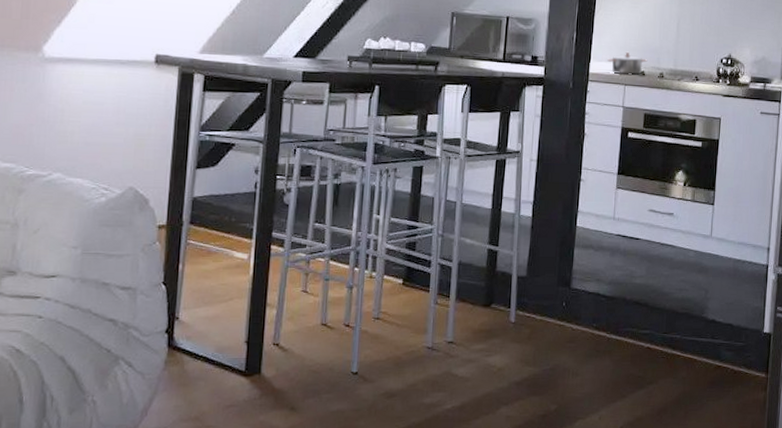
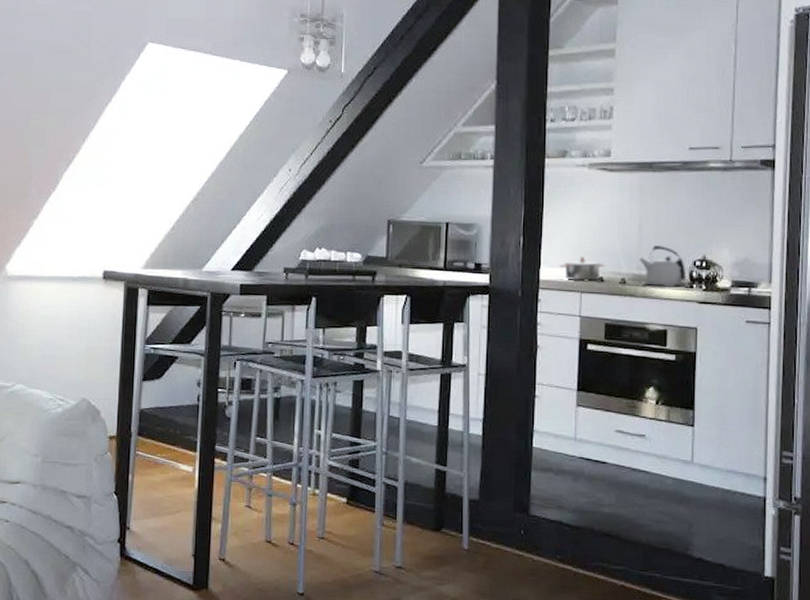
kettle: none [676,44,714,82] -> present [639,246,685,287]

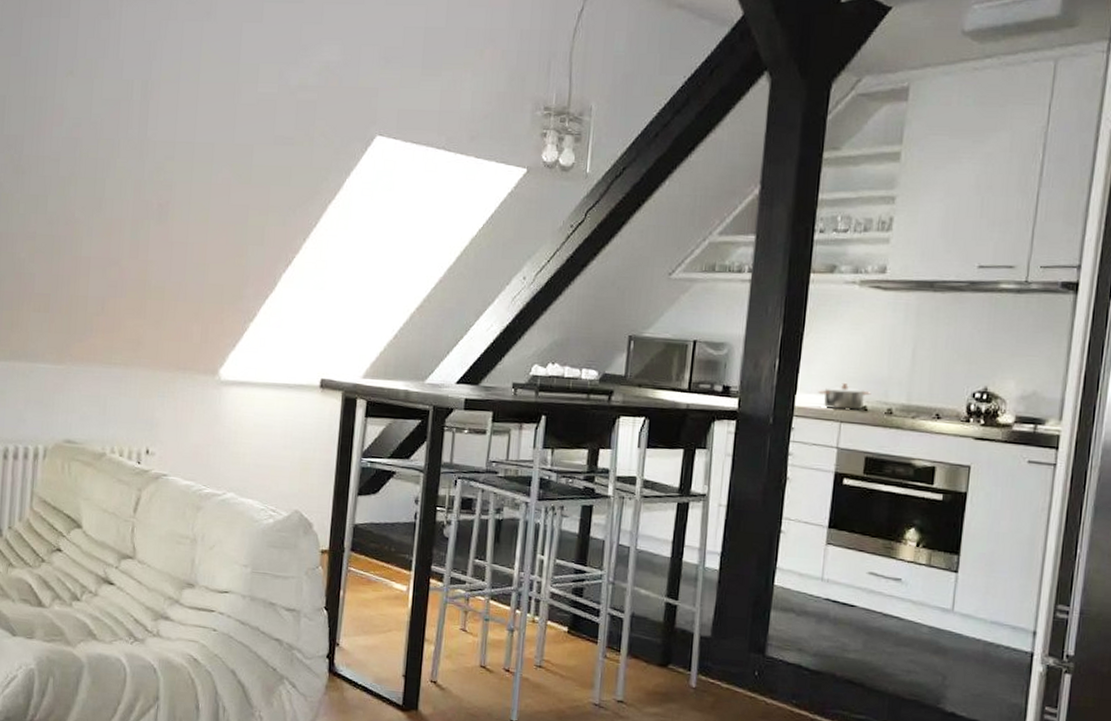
kettle: present [639,246,685,287] -> none [910,374,963,421]

